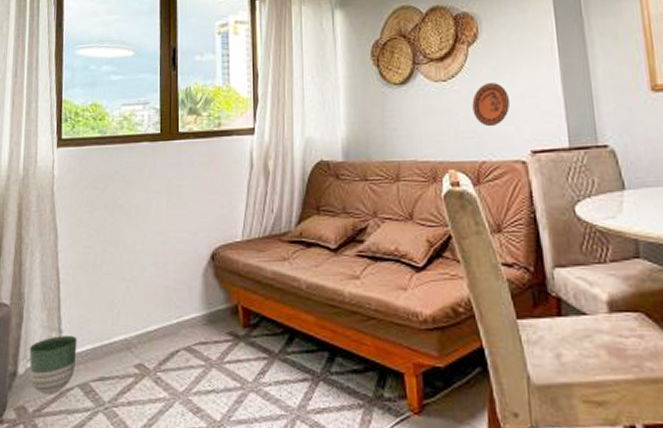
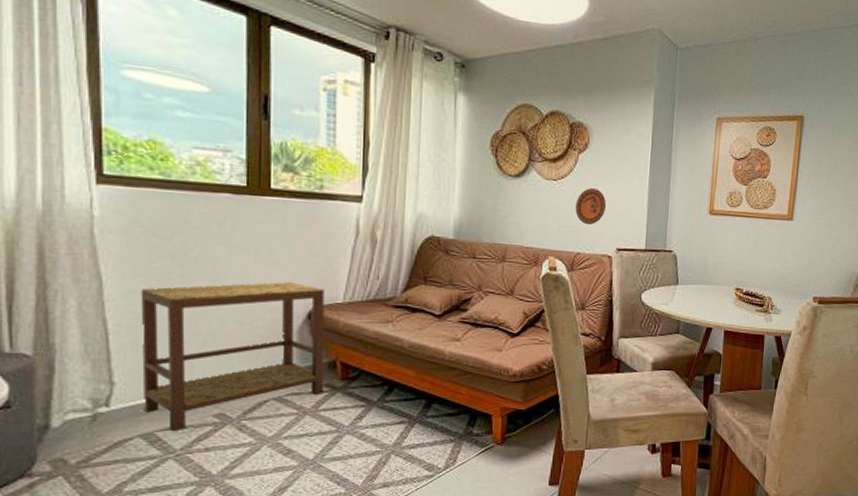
planter: present [29,336,77,394] -> none [67,388,137,446]
side table: none [82,223,227,383] -> present [140,282,325,432]

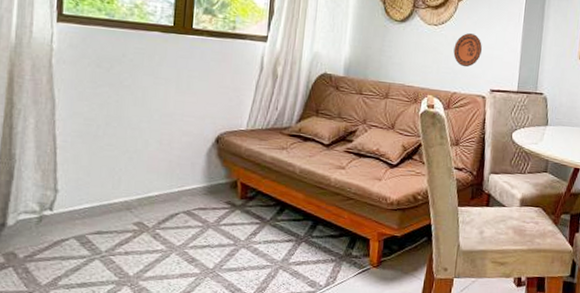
side table: present [140,282,325,432] -> none [79,109,231,236]

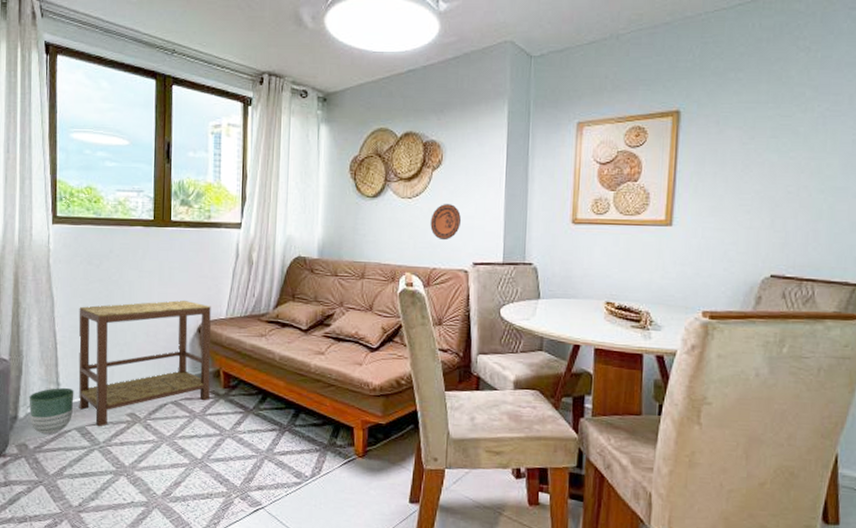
planter: none [20,194,75,243] -> present [29,388,74,435]
side table: none [79,109,231,236] -> present [78,300,211,427]

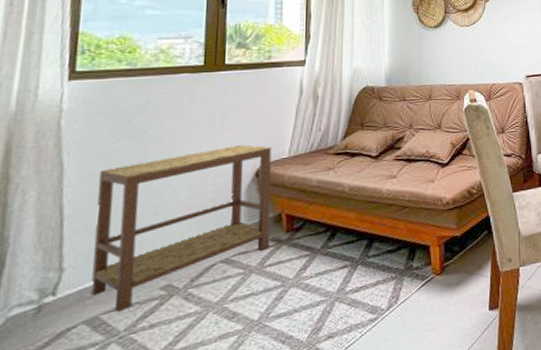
planter: present [29,388,74,435] -> none [11,272,85,341]
decorative plate: present [430,204,461,241] -> none [487,29,512,60]

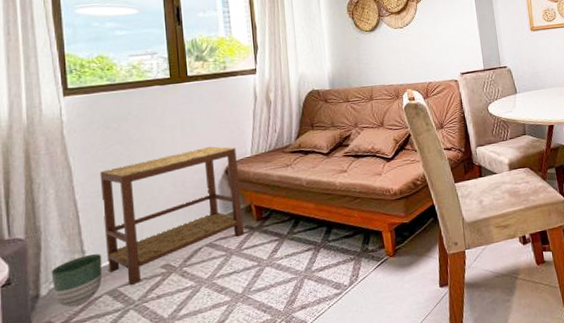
planter: none [11,272,85,341] -> present [51,254,103,307]

